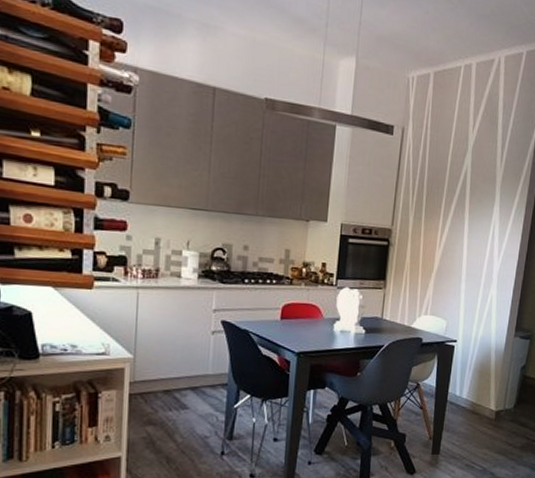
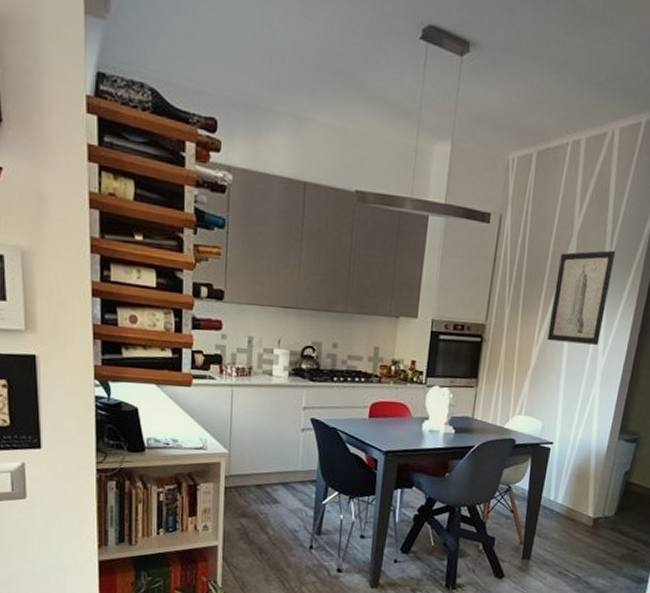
wall art: none [448,163,506,249] -> present [547,250,616,345]

